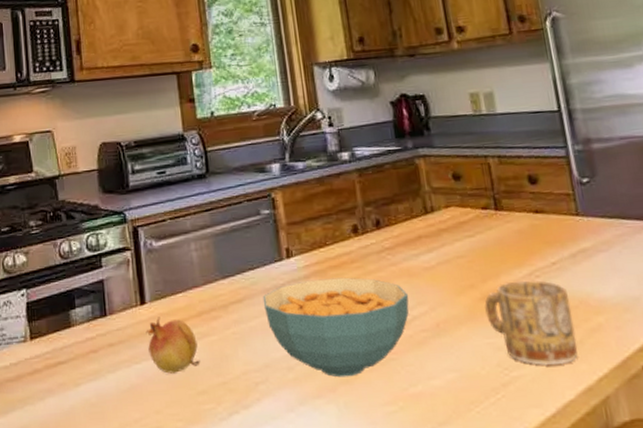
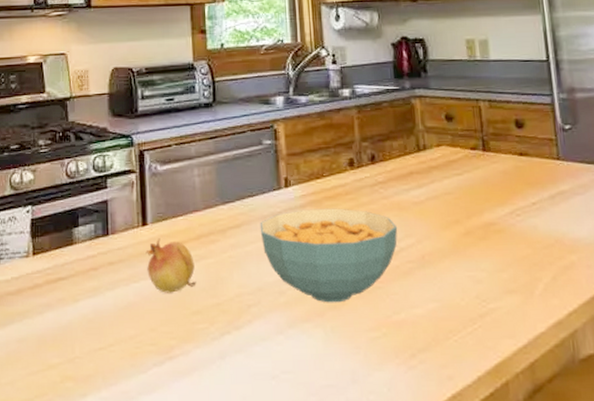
mug: present [484,280,578,365] -> none [467,218,551,299]

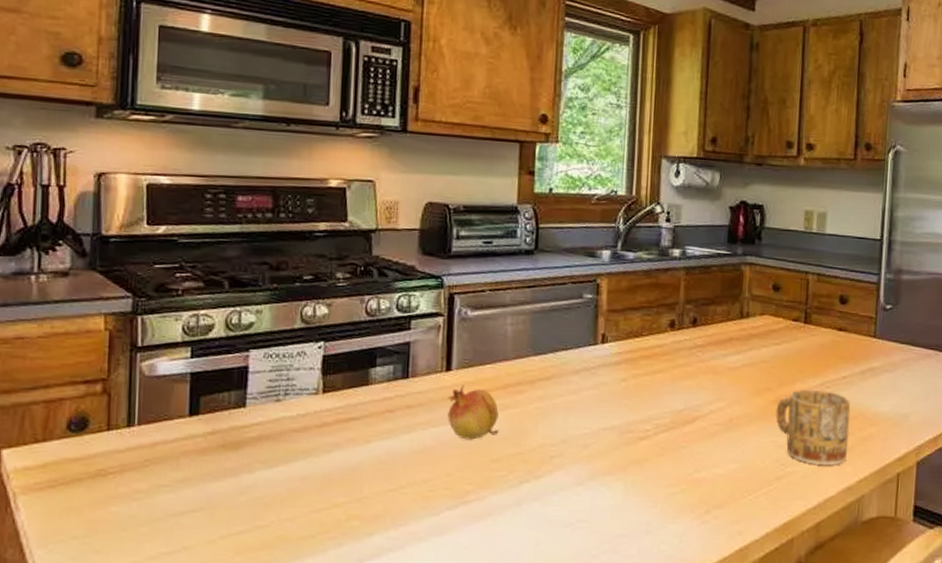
cereal bowl: present [260,208,398,303] -> none [570,366,710,459]
mug: none [467,218,551,299] -> present [776,389,851,466]

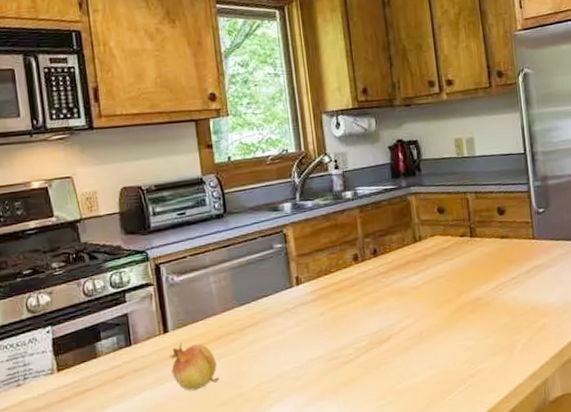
mug: present [776,389,851,466] -> none [458,292,527,359]

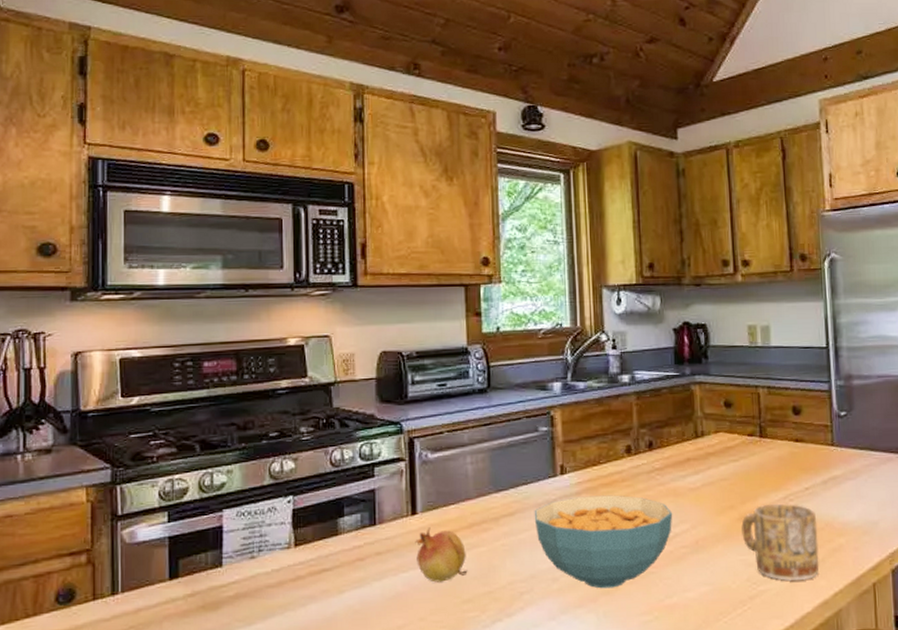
cereal bowl: none [275,298,399,382] -> present [534,495,673,589]
mug: none [458,292,527,359] -> present [741,503,819,581]

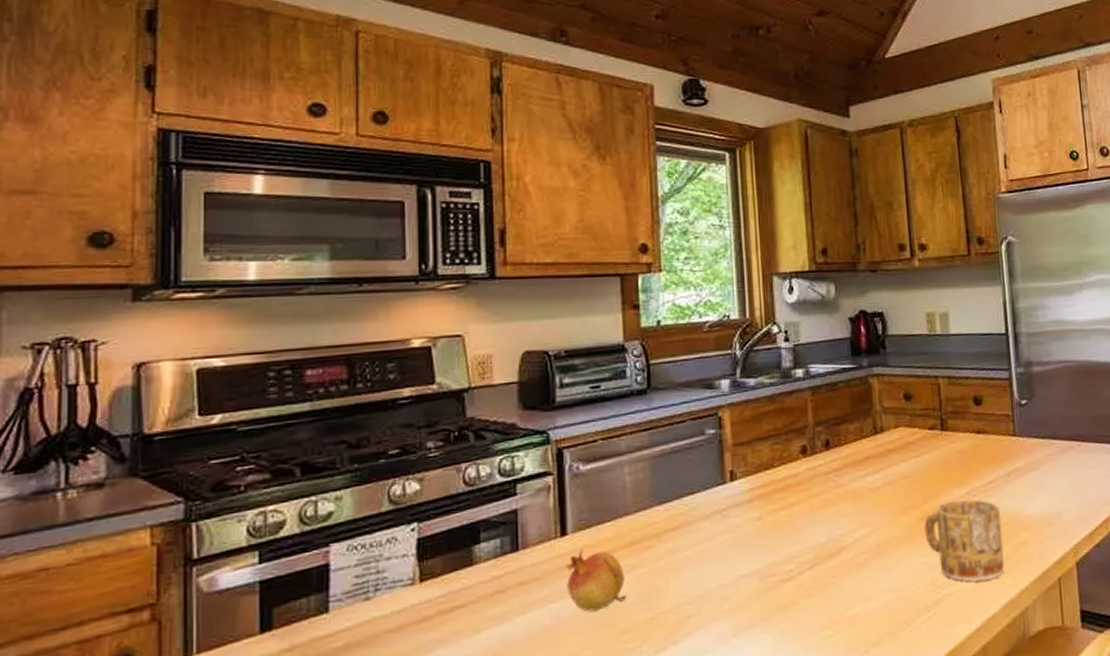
cereal bowl: present [534,495,673,589] -> none [701,500,853,605]

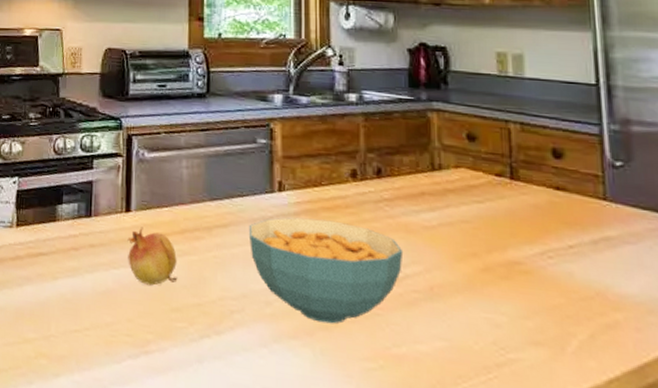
cereal bowl: none [701,500,853,605] -> present [248,217,404,324]
mug: present [924,499,1004,582] -> none [486,257,588,357]

